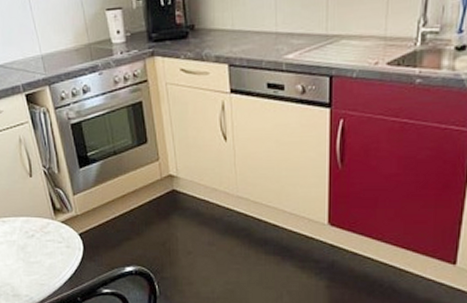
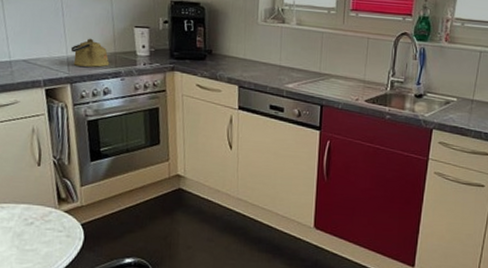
kettle: none [43,31,85,64] -> present [70,38,110,67]

